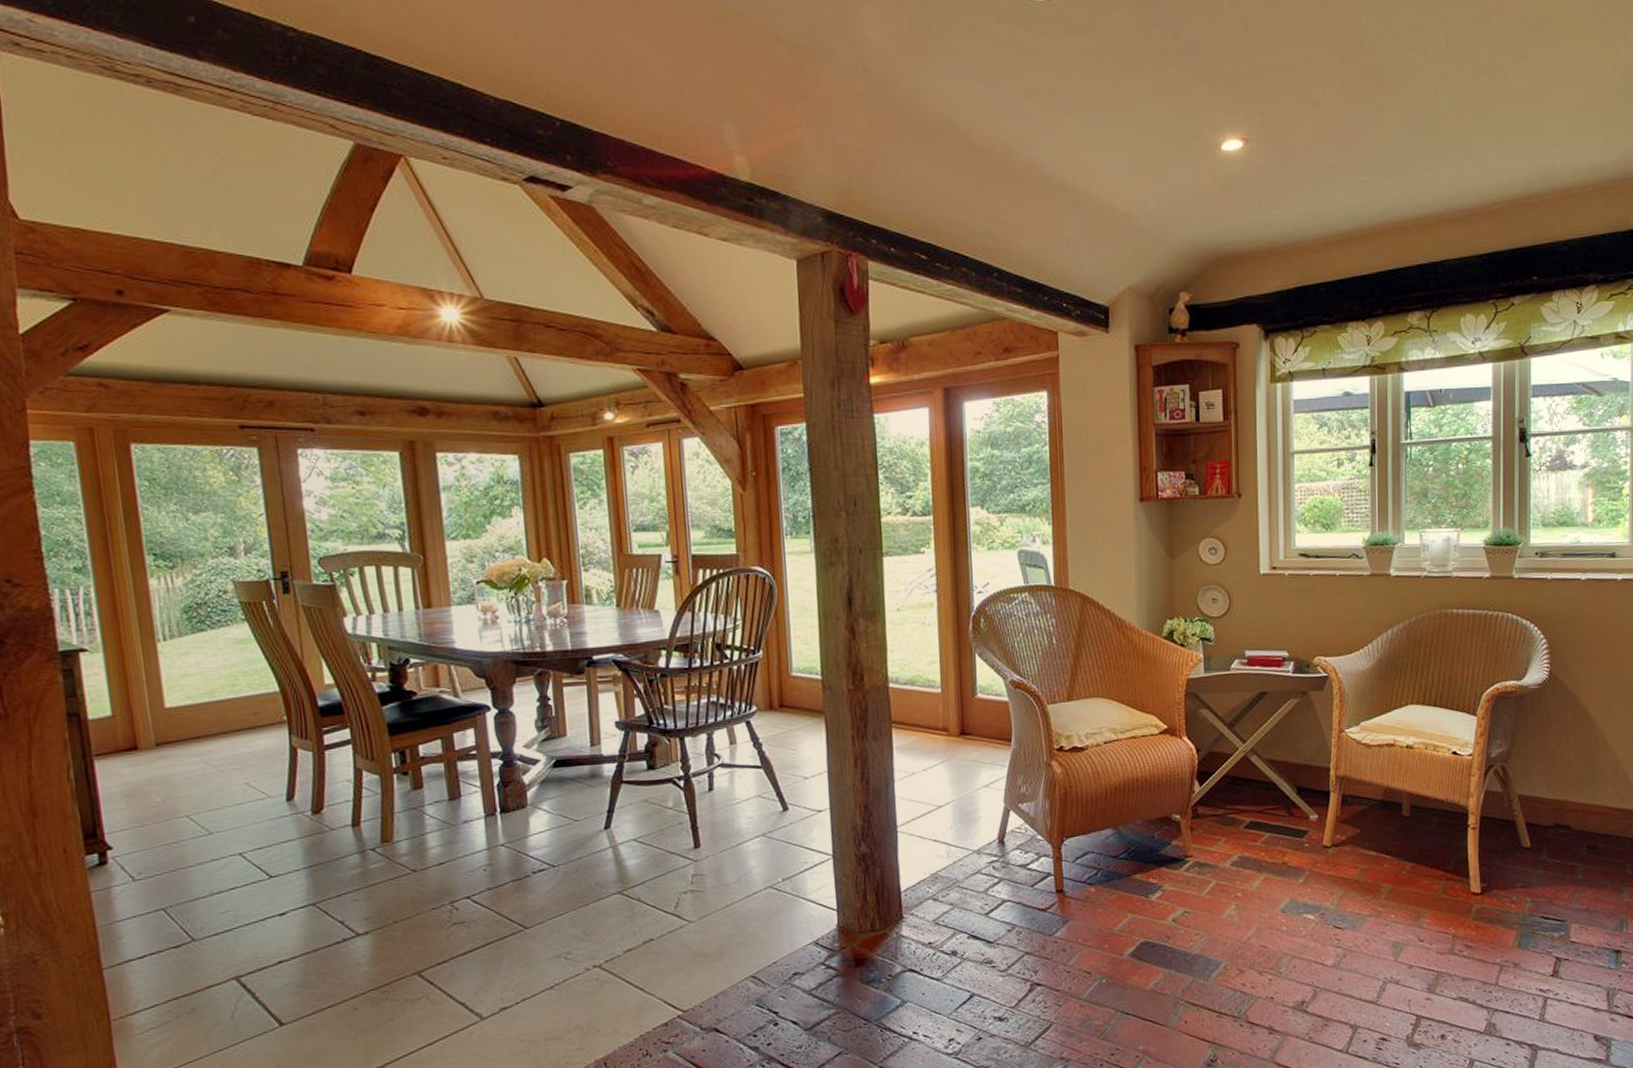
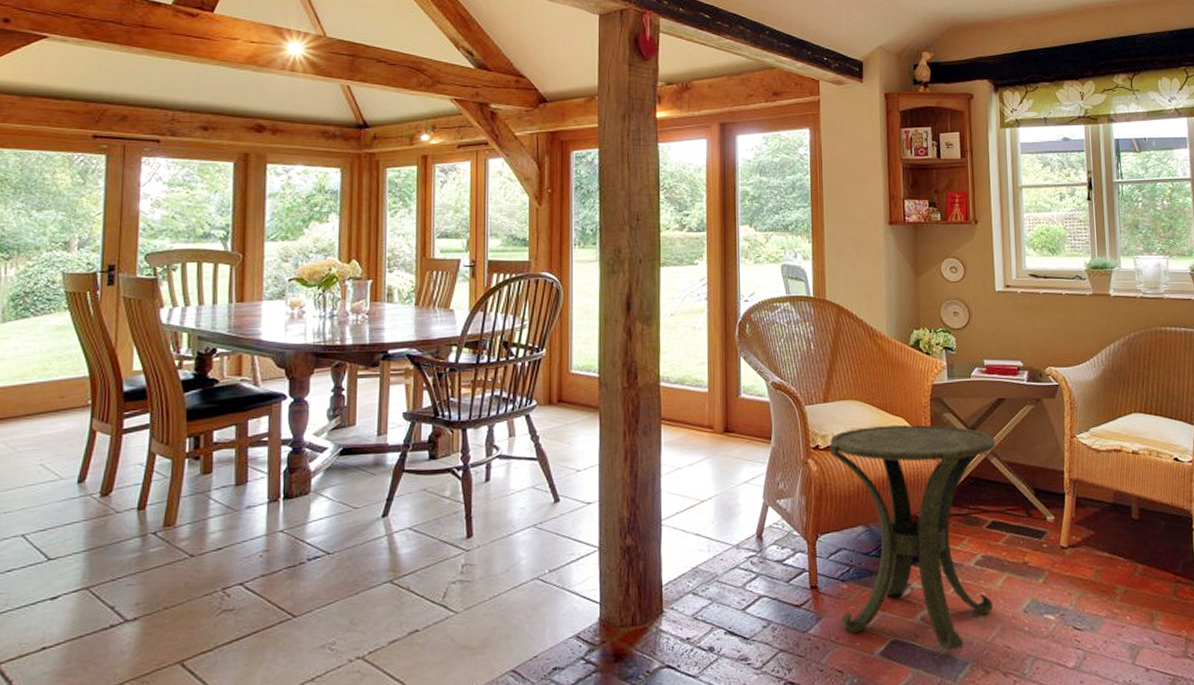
side table: none [1074,722,1255,951] -> present [829,424,995,650]

